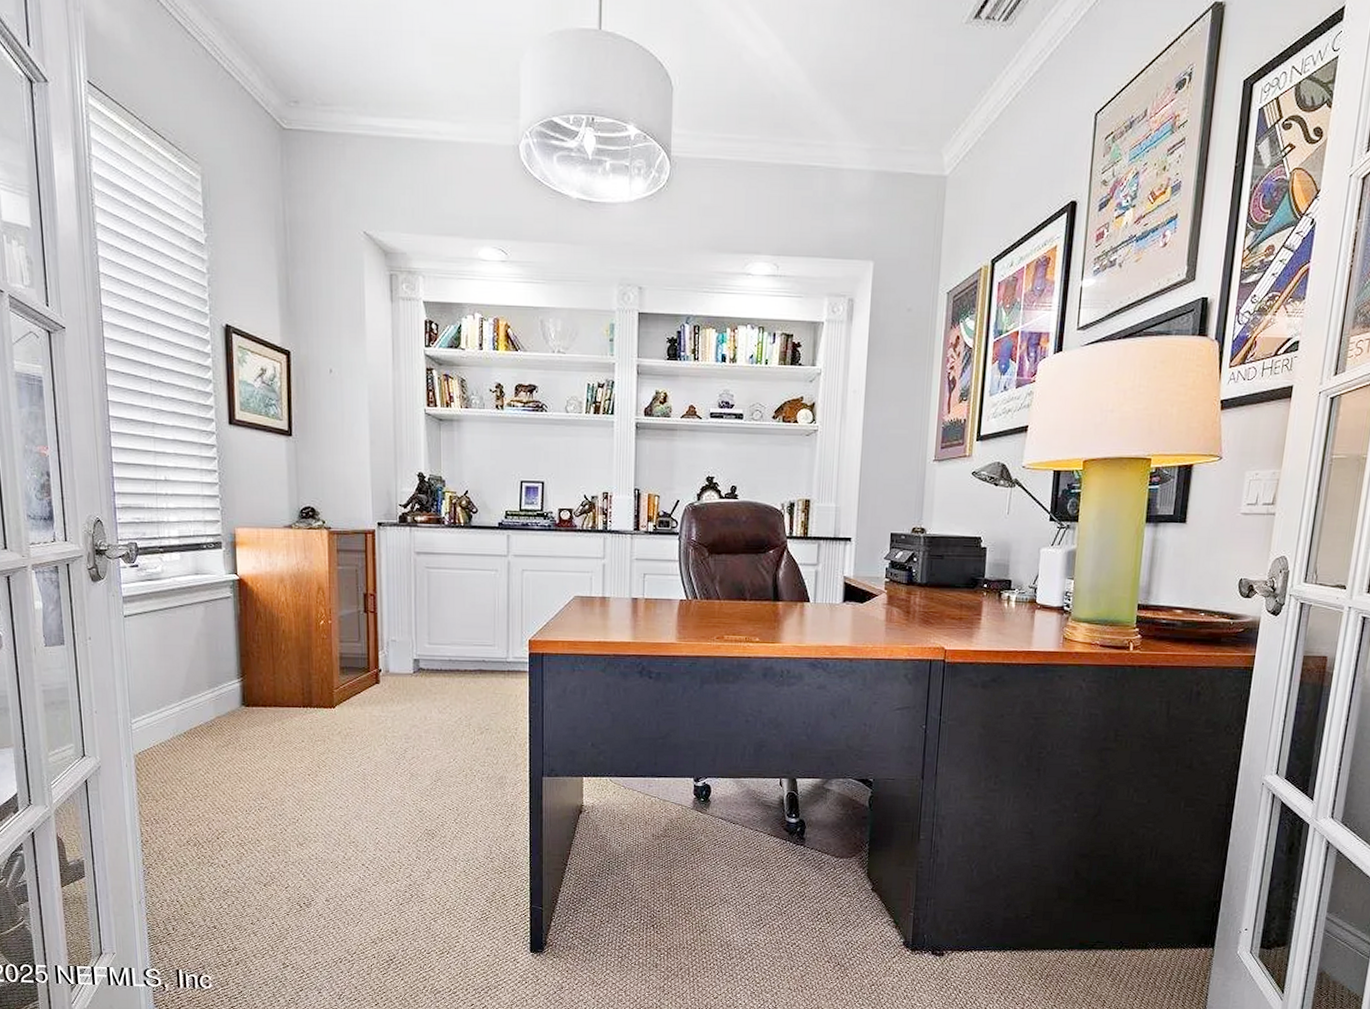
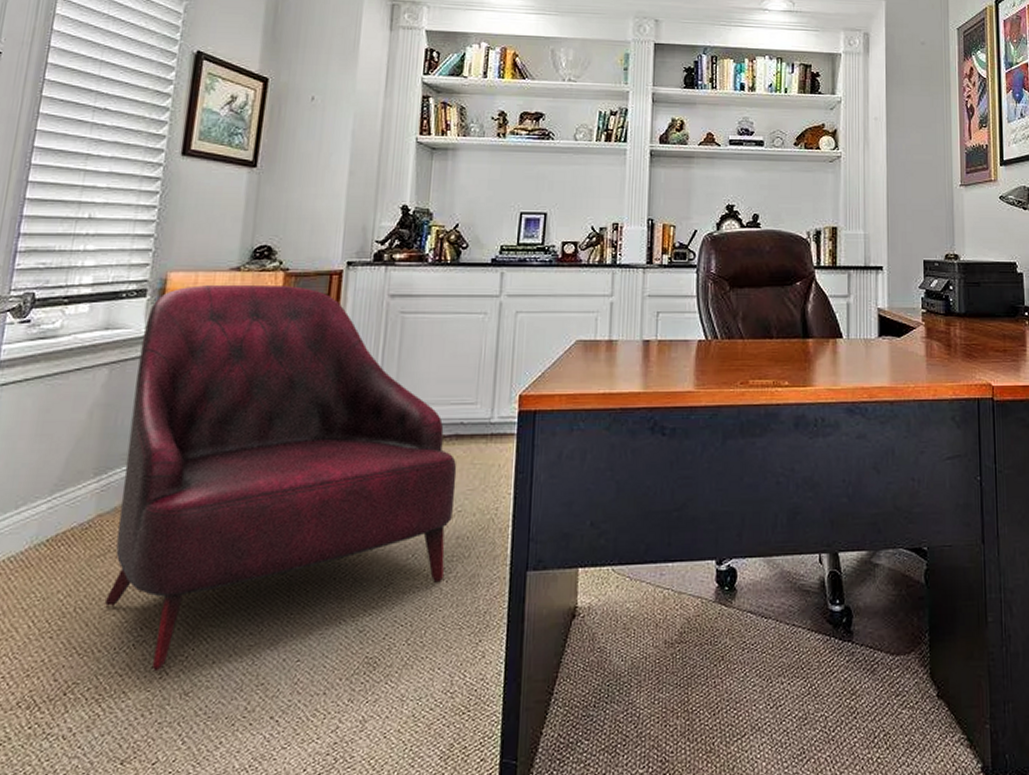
armchair: none [225,540,483,828] -> present [104,285,457,672]

